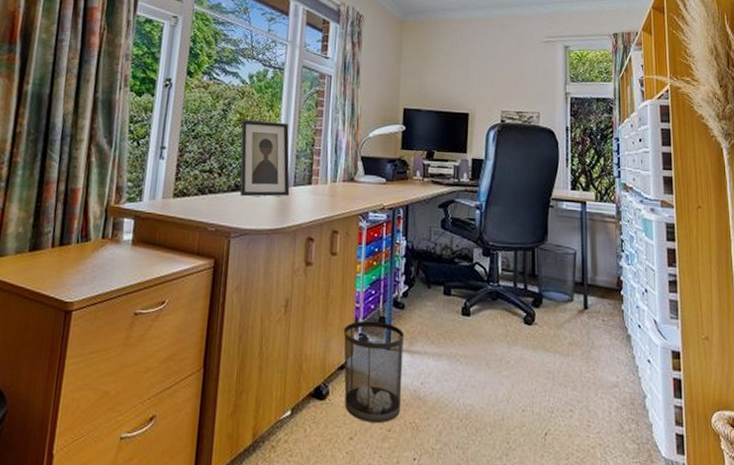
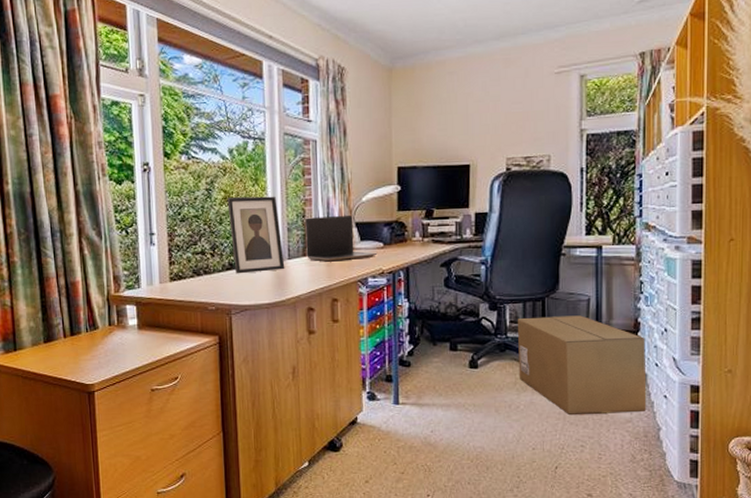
laptop computer: none [312,147,380,193] -> present [305,214,378,262]
waste bin: present [343,321,404,424] -> none [351,380,413,468]
box: none [508,266,632,377] -> present [517,315,647,415]

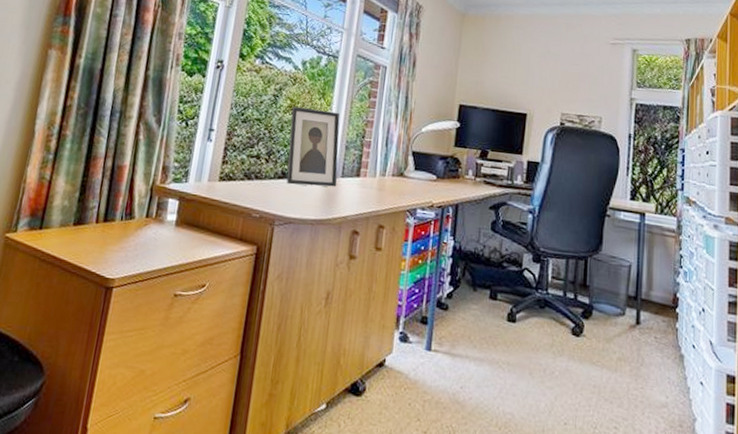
laptop computer: present [305,214,378,262] -> none [360,139,430,189]
box: present [517,315,647,415] -> none [556,275,684,398]

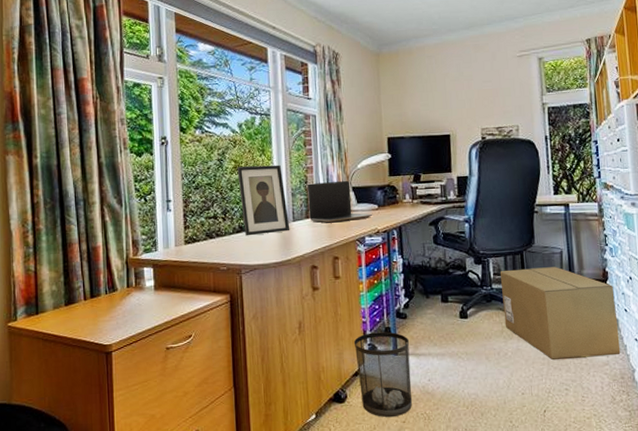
laptop computer: none [360,139,430,189] -> present [307,180,373,223]
waste bin: none [381,319,446,425] -> present [353,331,413,418]
box: none [556,275,684,398] -> present [499,267,621,360]

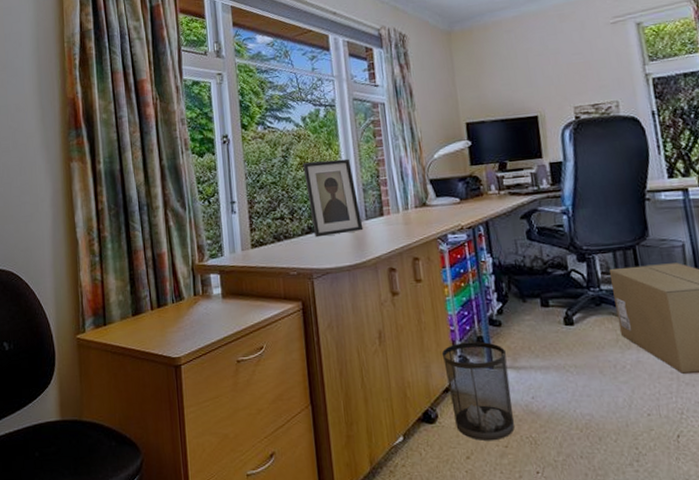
laptop computer: present [307,180,373,223] -> none [379,172,455,221]

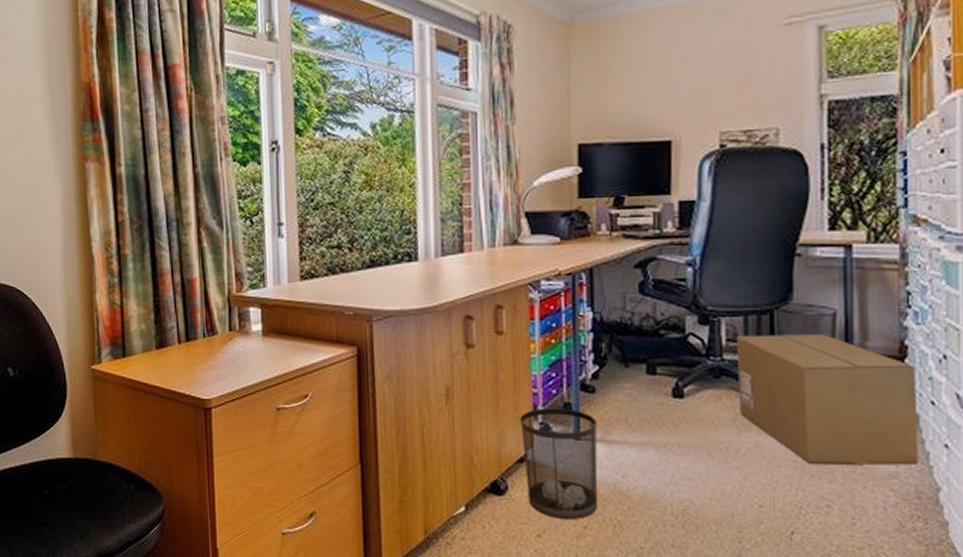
picture frame: present [302,158,364,238] -> none [368,179,438,273]

